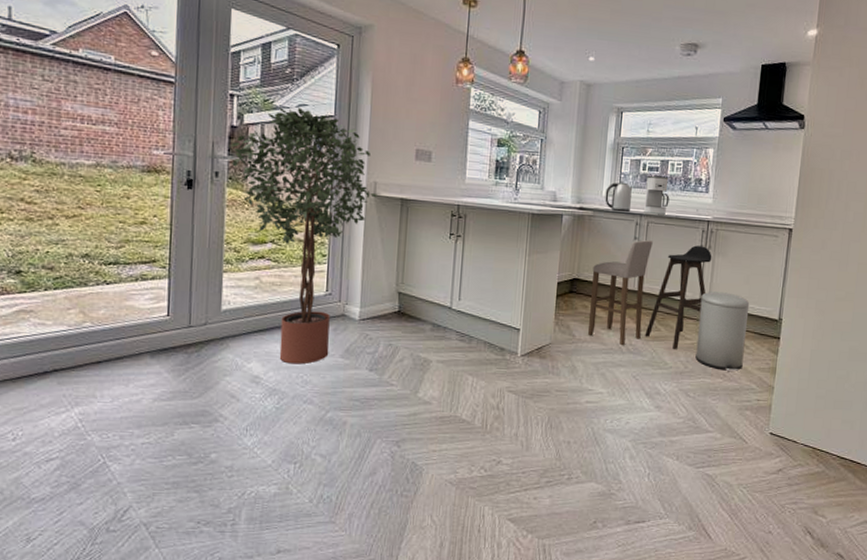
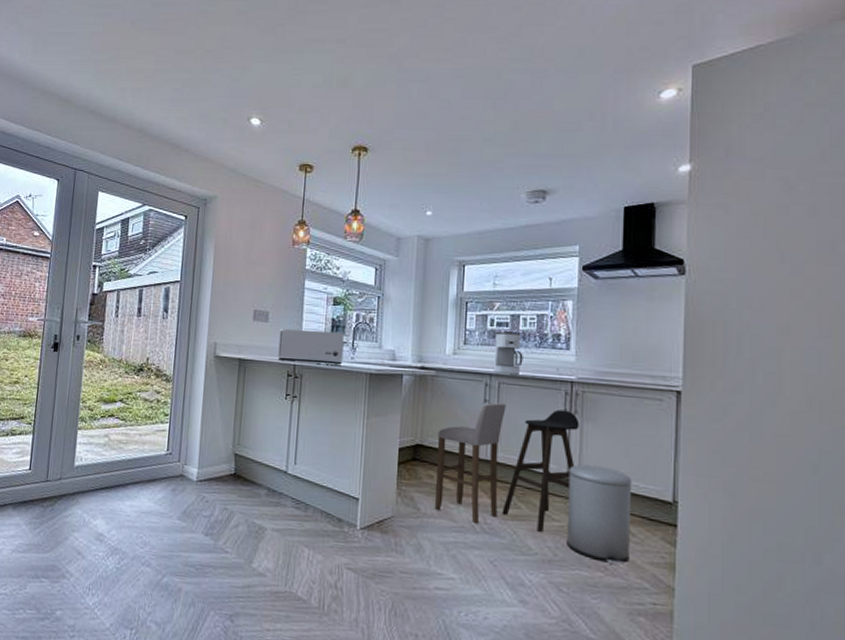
potted tree: present [228,107,377,364] -> none [89,274,217,524]
toaster: none [441,168,511,206] -> present [278,328,347,365]
kettle: present [605,182,633,213] -> none [449,339,480,373]

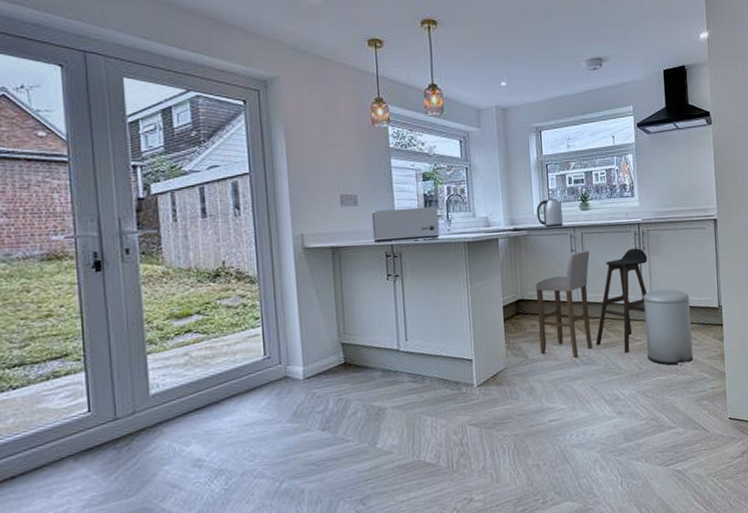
kettle: none [449,339,480,373] -> present [536,198,564,228]
coffee maker: present [494,331,523,376] -> none [574,187,599,226]

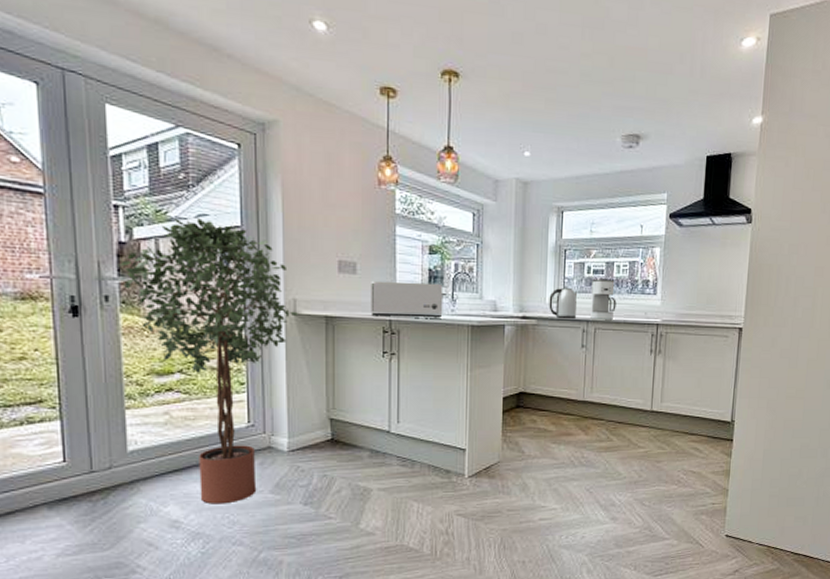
potted tree: none [137,169,306,440] -> present [118,217,298,504]
bar stool: present [535,251,592,359] -> none [538,348,601,459]
coffee maker: none [574,187,599,226] -> present [590,278,617,321]
bar stool: present [596,248,648,353] -> none [597,350,663,459]
pedal bin: present [643,289,693,366] -> none [649,397,702,477]

